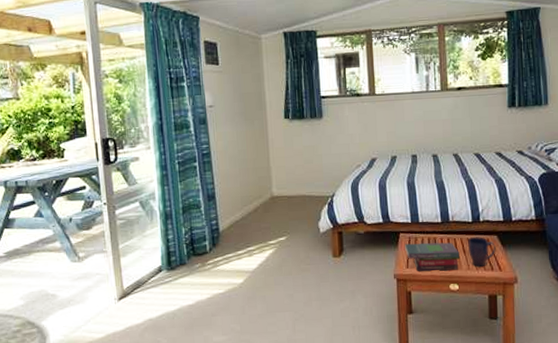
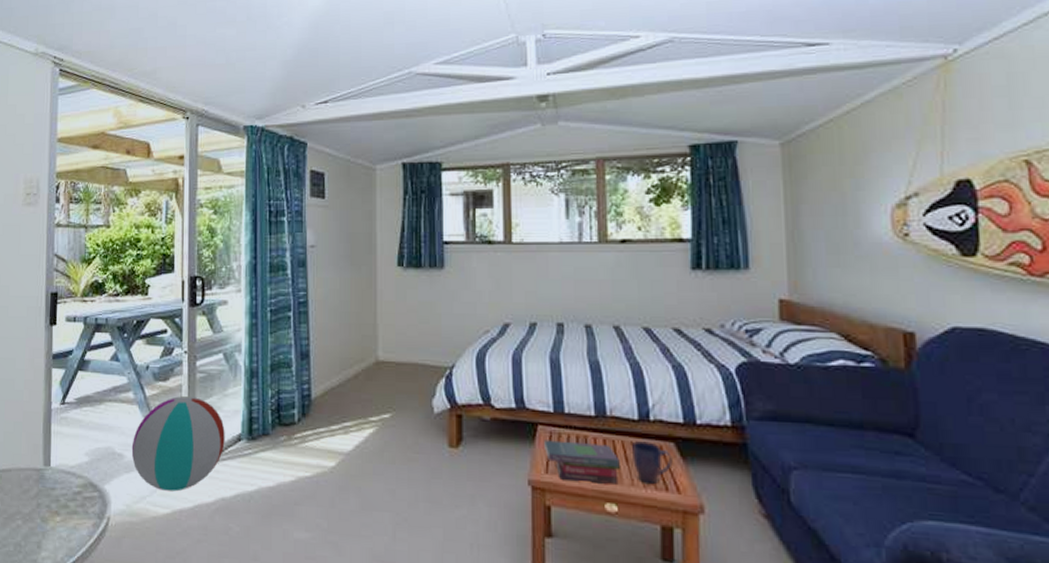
beach ball: none [63,239,148,320] -> present [131,395,225,492]

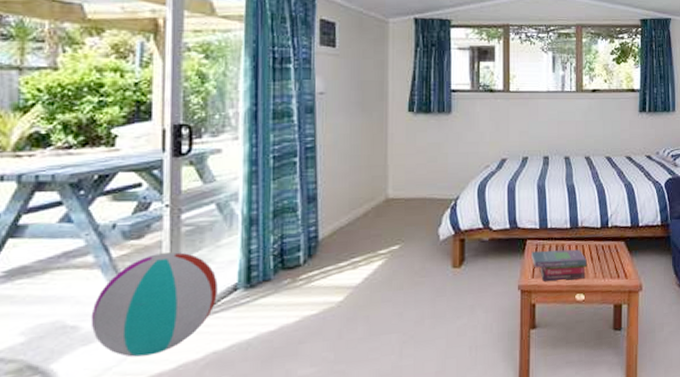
mug: present [631,441,673,484] -> none [595,243,623,275]

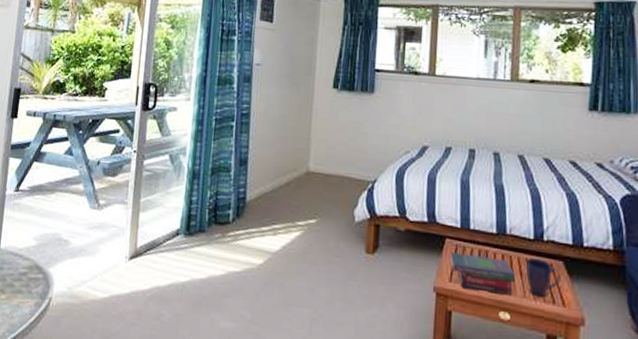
beach ball: present [90,251,218,357] -> none [77,191,165,278]
mug: none [595,243,623,275] -> present [525,258,561,297]

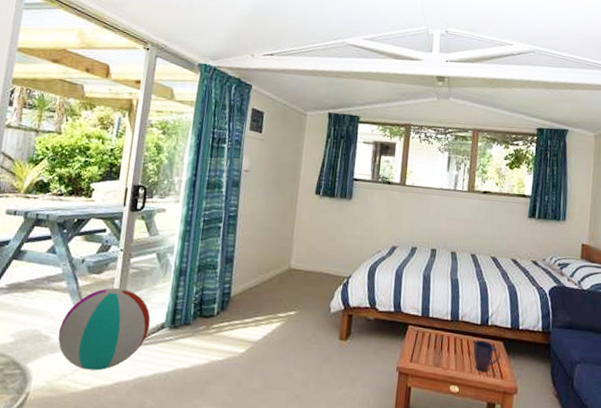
beach ball: none [77,191,165,278] -> present [58,287,151,371]
books: present [450,252,515,297] -> none [411,337,464,373]

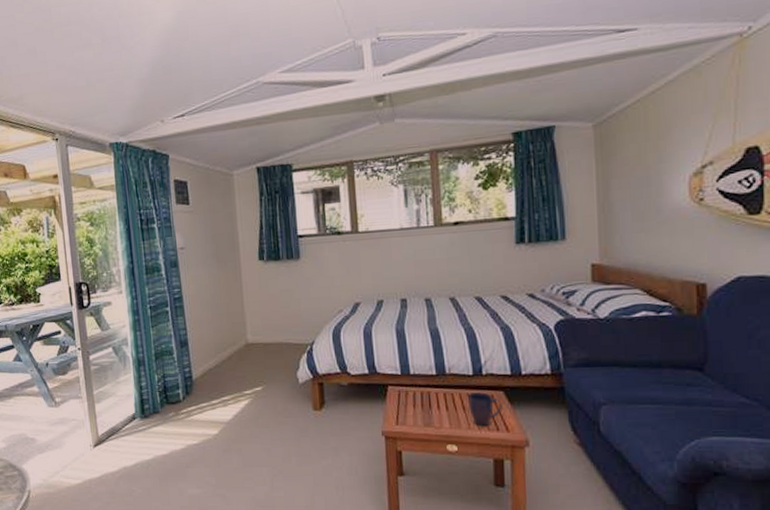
beach ball: present [58,287,151,371] -> none [41,385,122,465]

